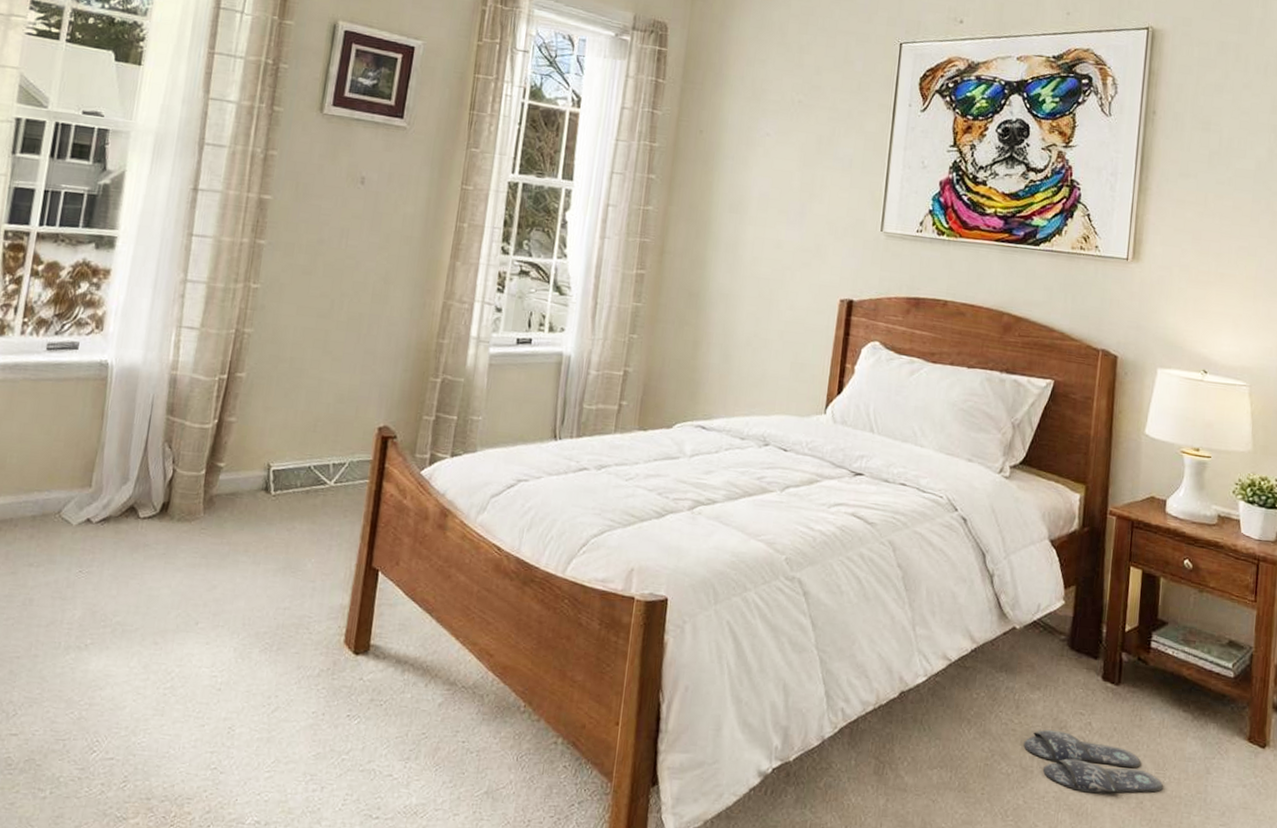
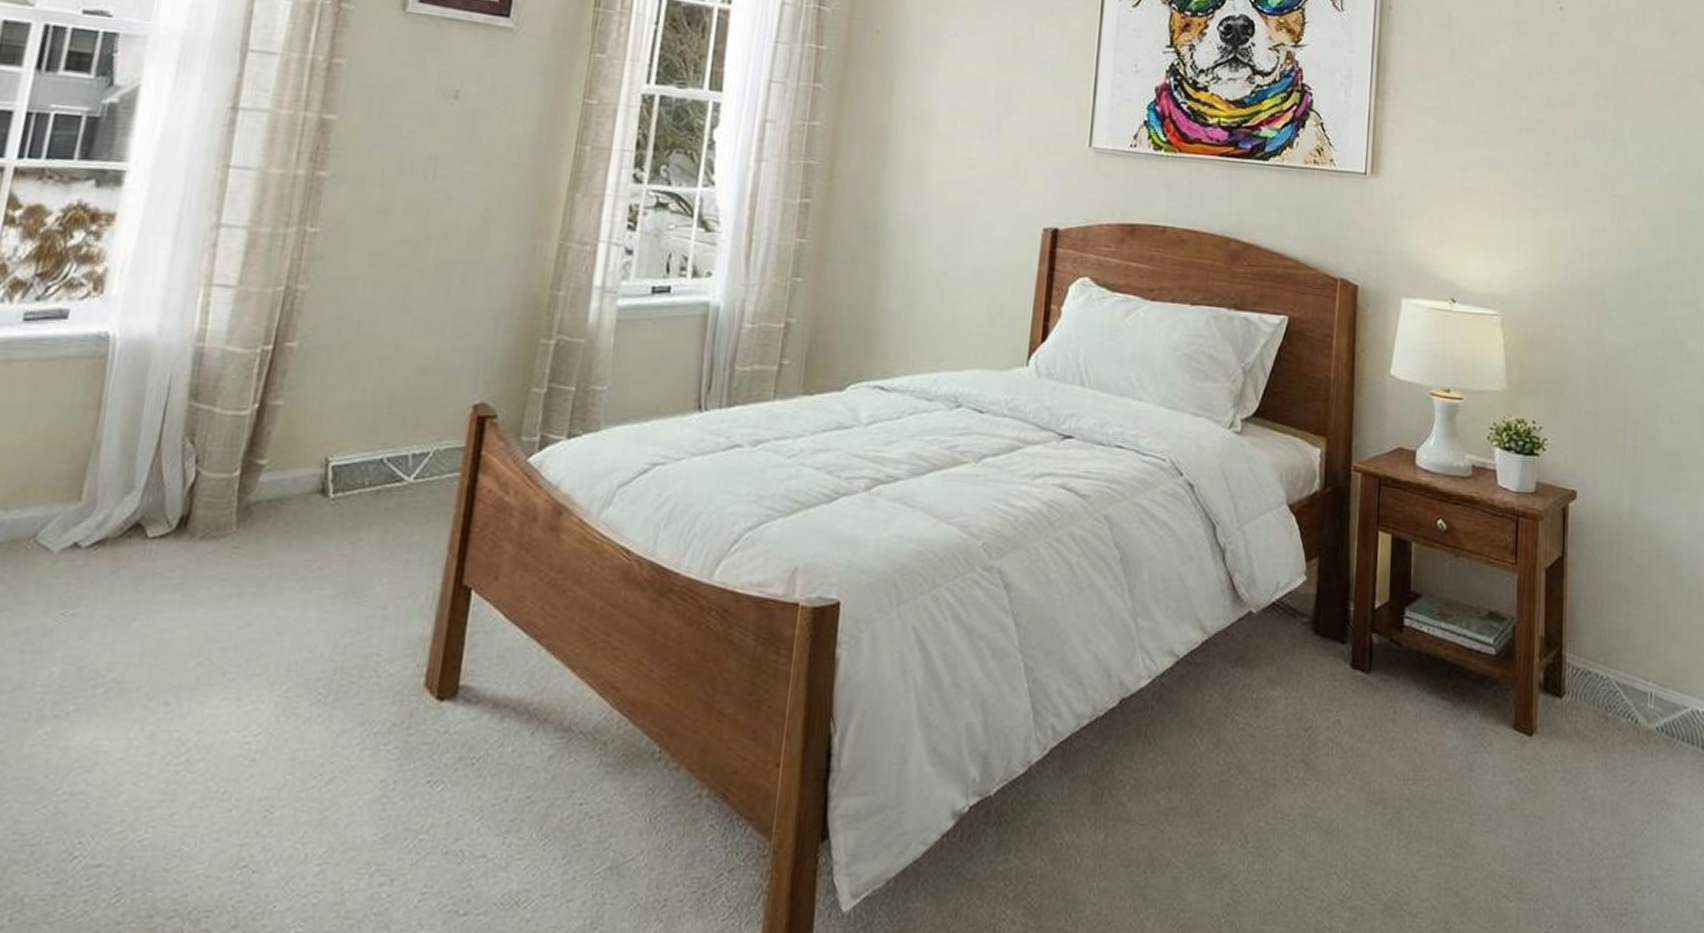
slippers: present [1023,730,1163,794] -> none [1264,733,1422,806]

